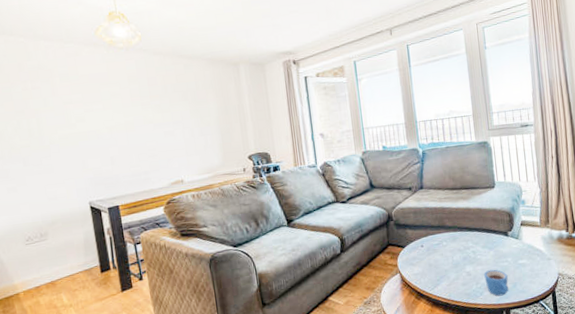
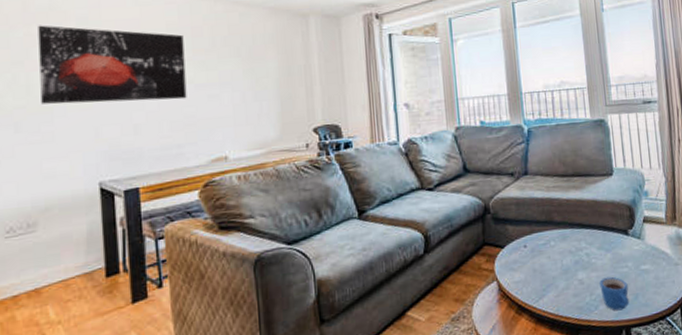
wall art: none [31,81,149,143] -> present [38,25,187,104]

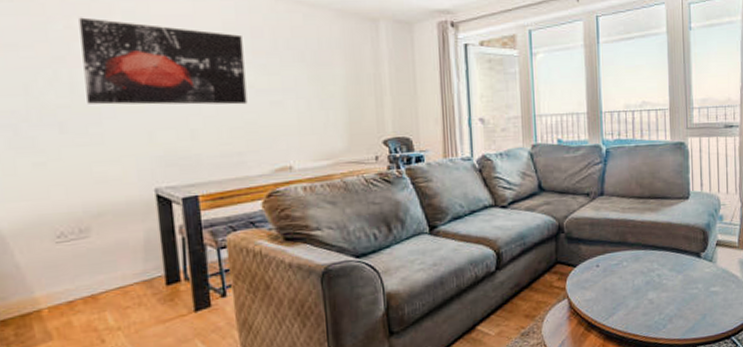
mug: present [599,276,630,311] -> none [669,297,697,330]

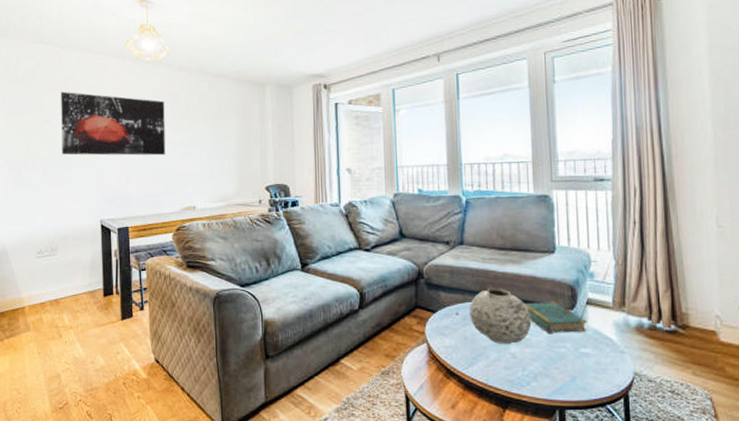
vase: none [610,236,668,292] -> present [469,287,532,345]
book: none [661,246,717,278] -> present [524,302,587,334]

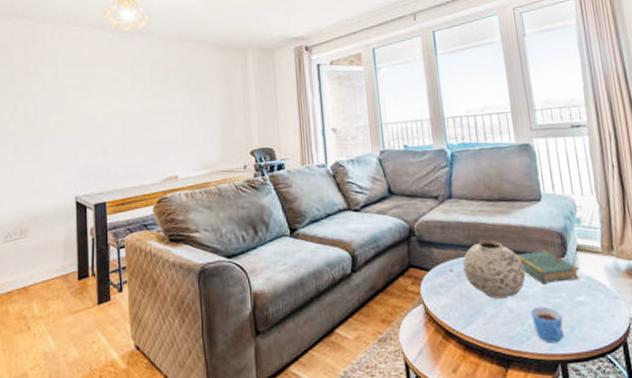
wall art: present [61,91,166,156] -> none [34,64,146,130]
mug: none [533,355,566,390] -> present [531,306,565,344]

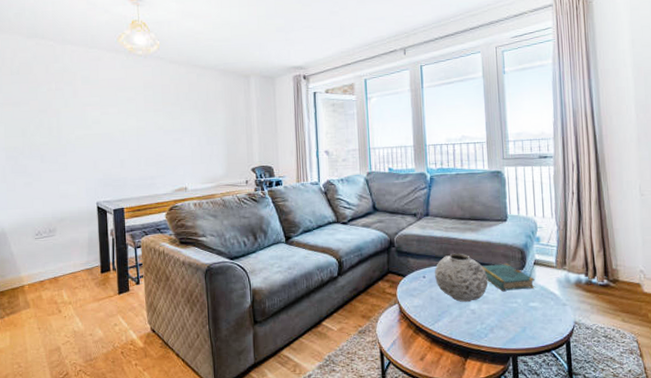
mug: present [531,306,565,344] -> none [490,310,517,340]

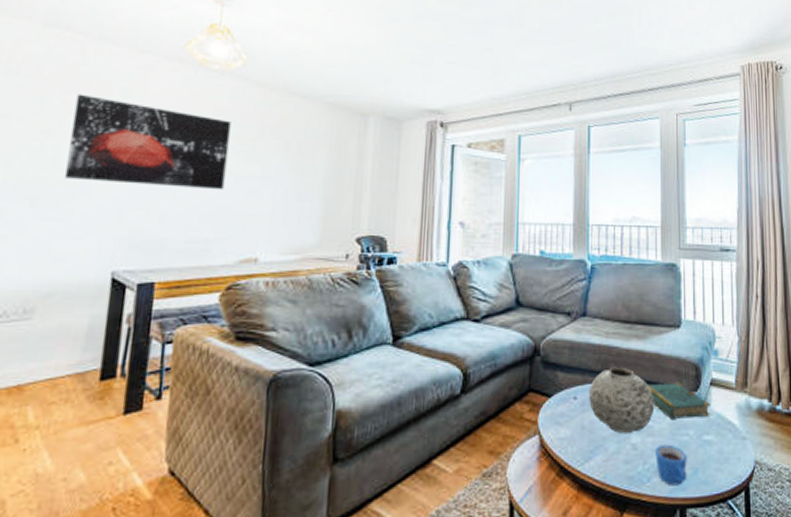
wall art: none [56,83,158,143] -> present [65,93,231,190]
mug: none [490,310,517,340] -> present [655,444,687,486]

